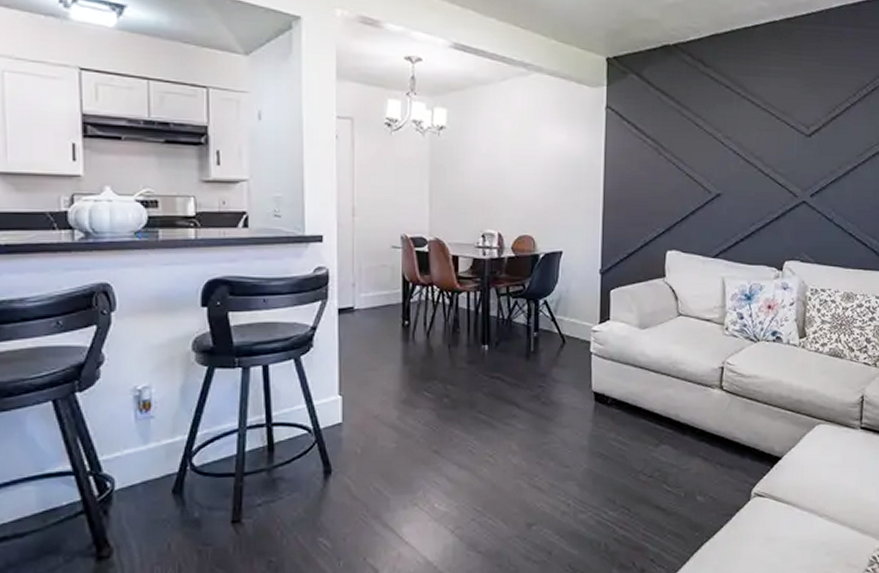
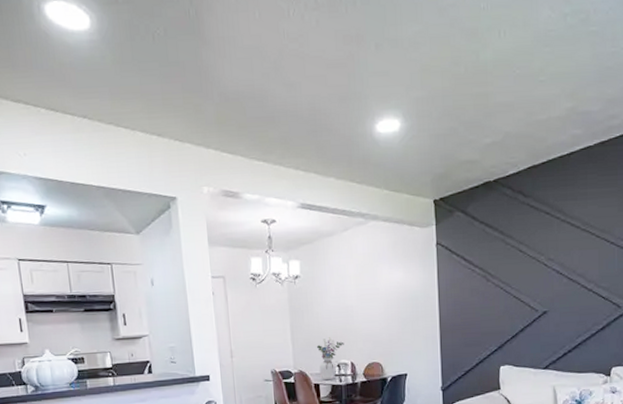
bouquet: none [459,202,492,252] -> present [317,337,344,380]

